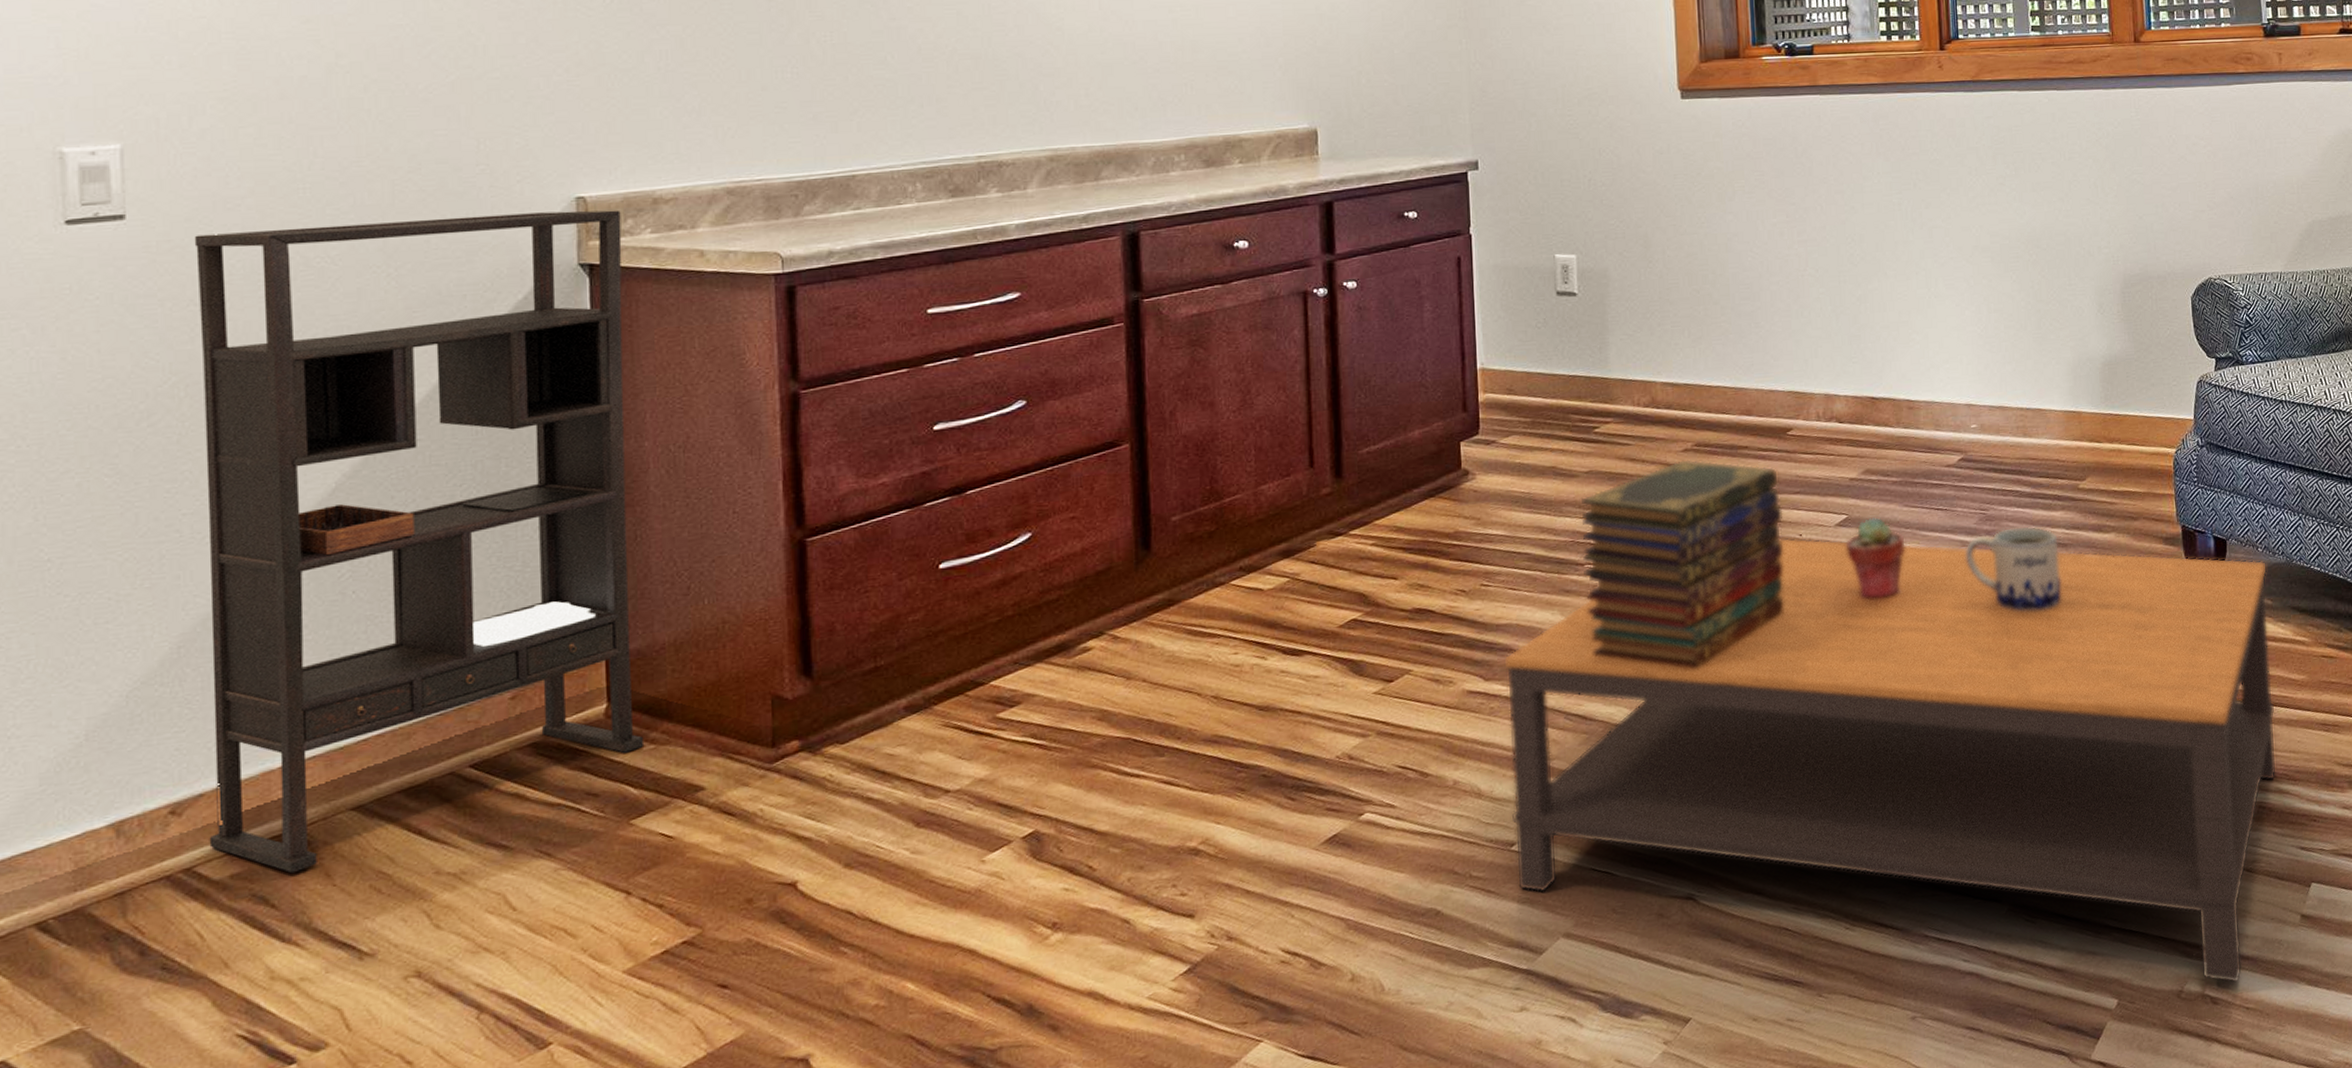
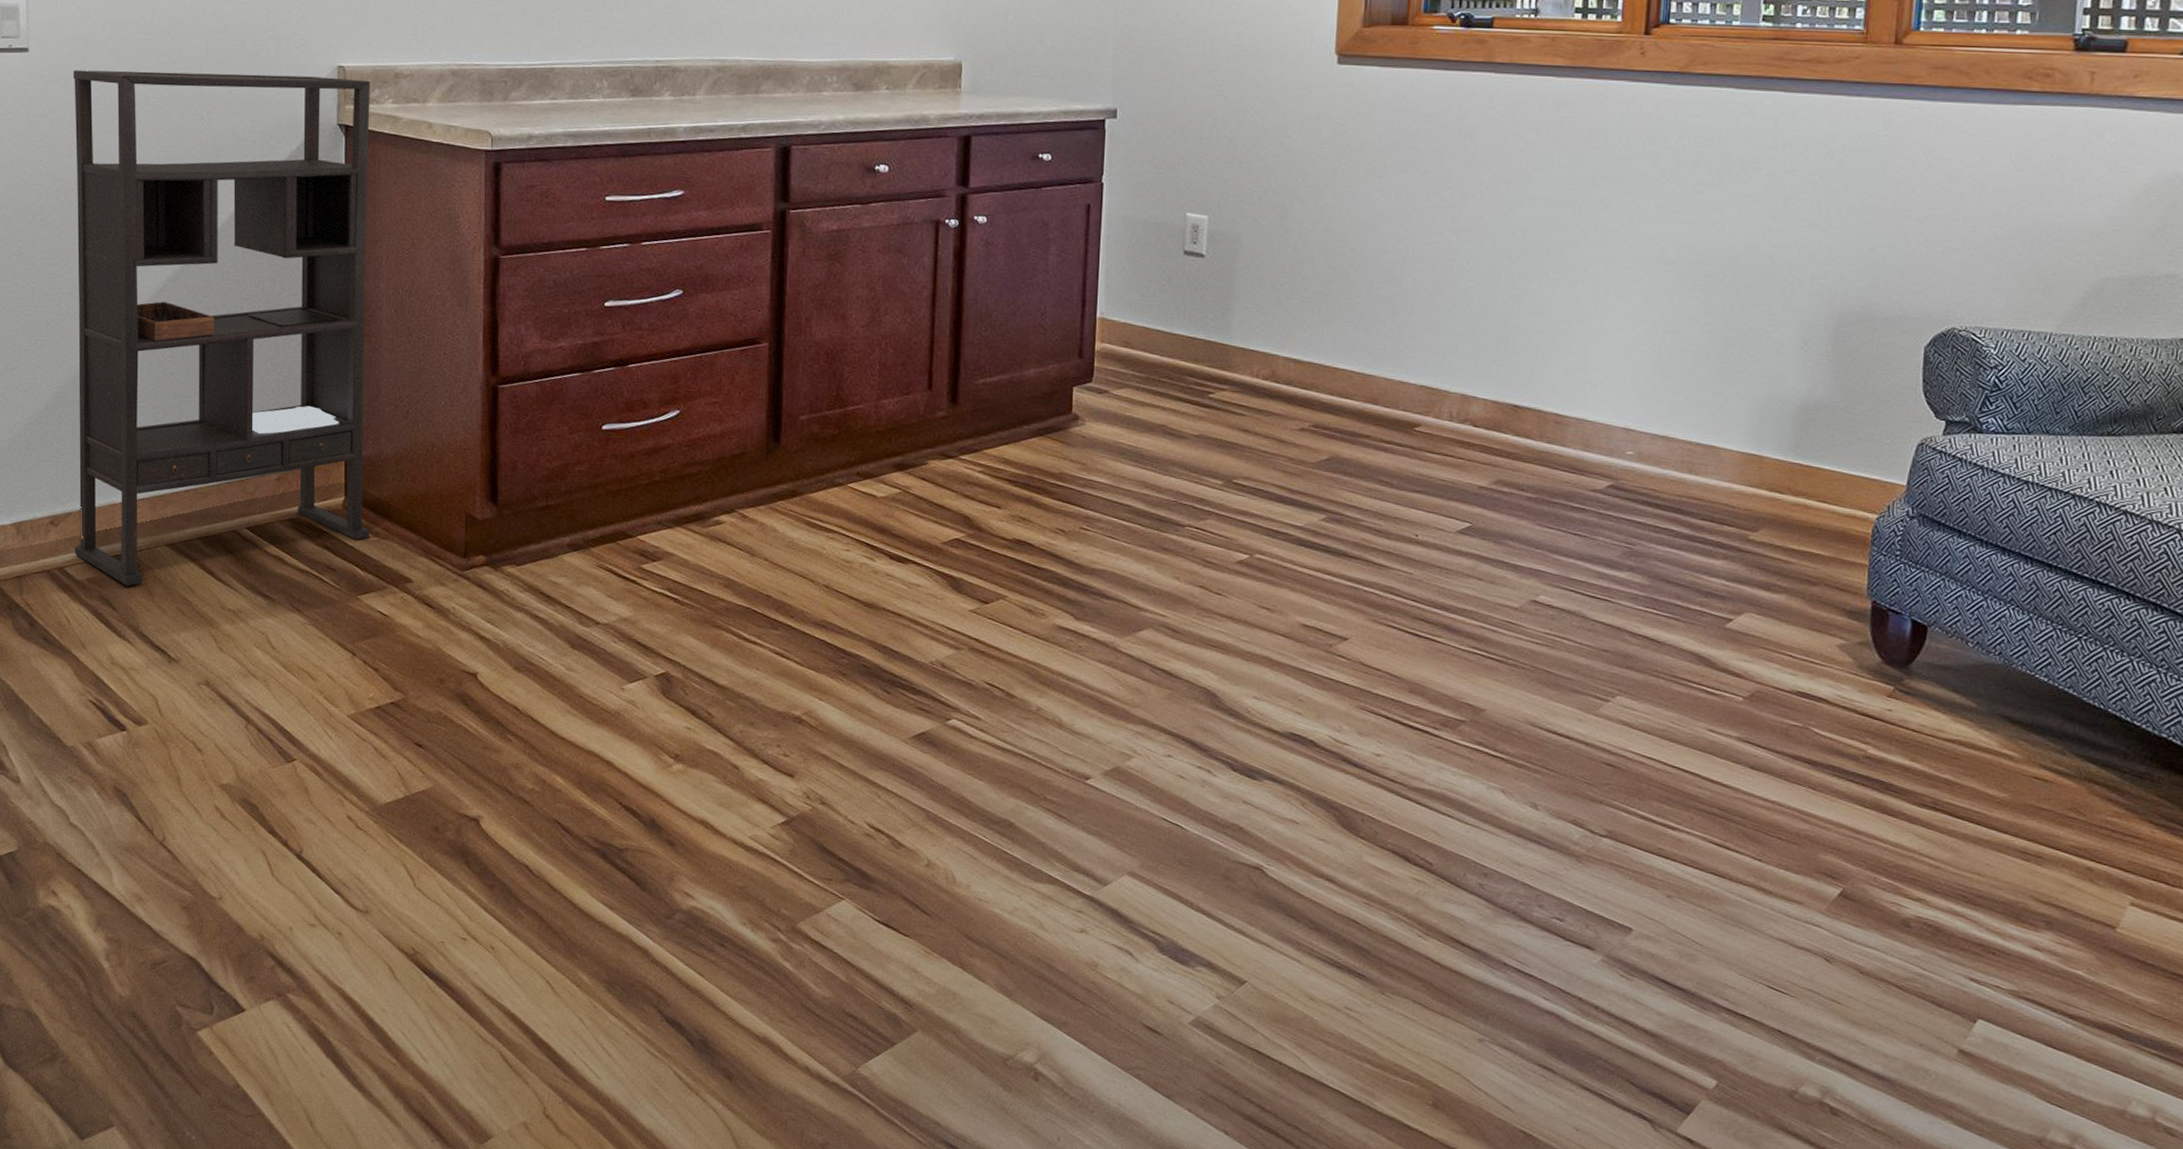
coffee table: present [1503,537,2277,983] -> none [1088,535,1977,1100]
book stack: present [1581,459,1784,670] -> none [1183,438,1401,649]
potted succulent: present [1845,516,1906,600] -> none [1466,530,1535,616]
mug: present [1965,525,2061,612] -> none [1601,567,1715,663]

